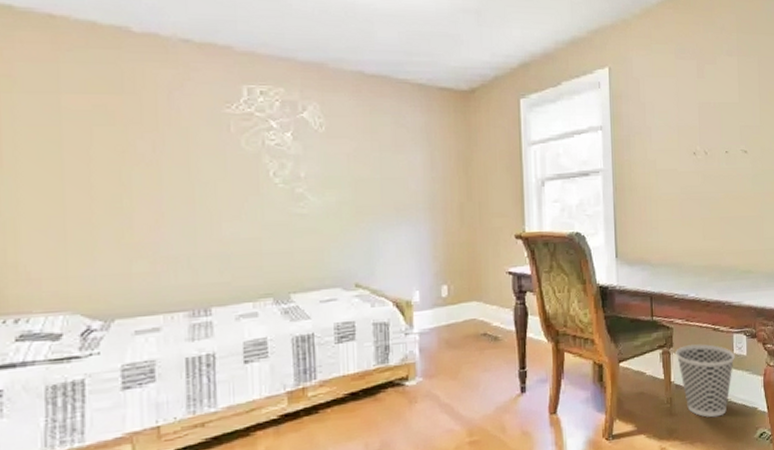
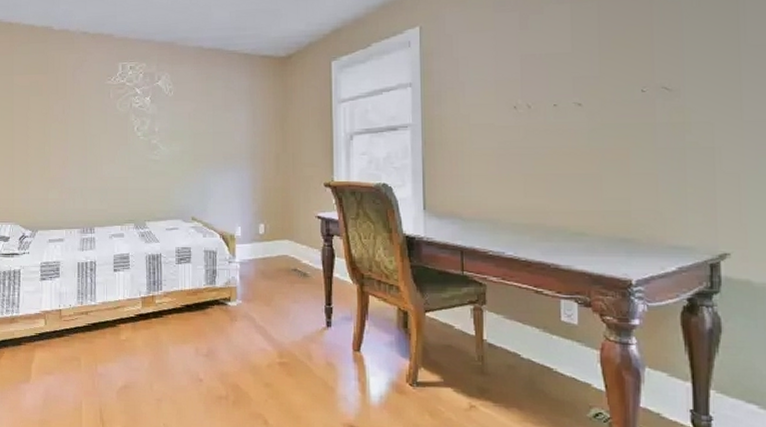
wastebasket: present [675,344,735,418] -> none [489,305,563,386]

